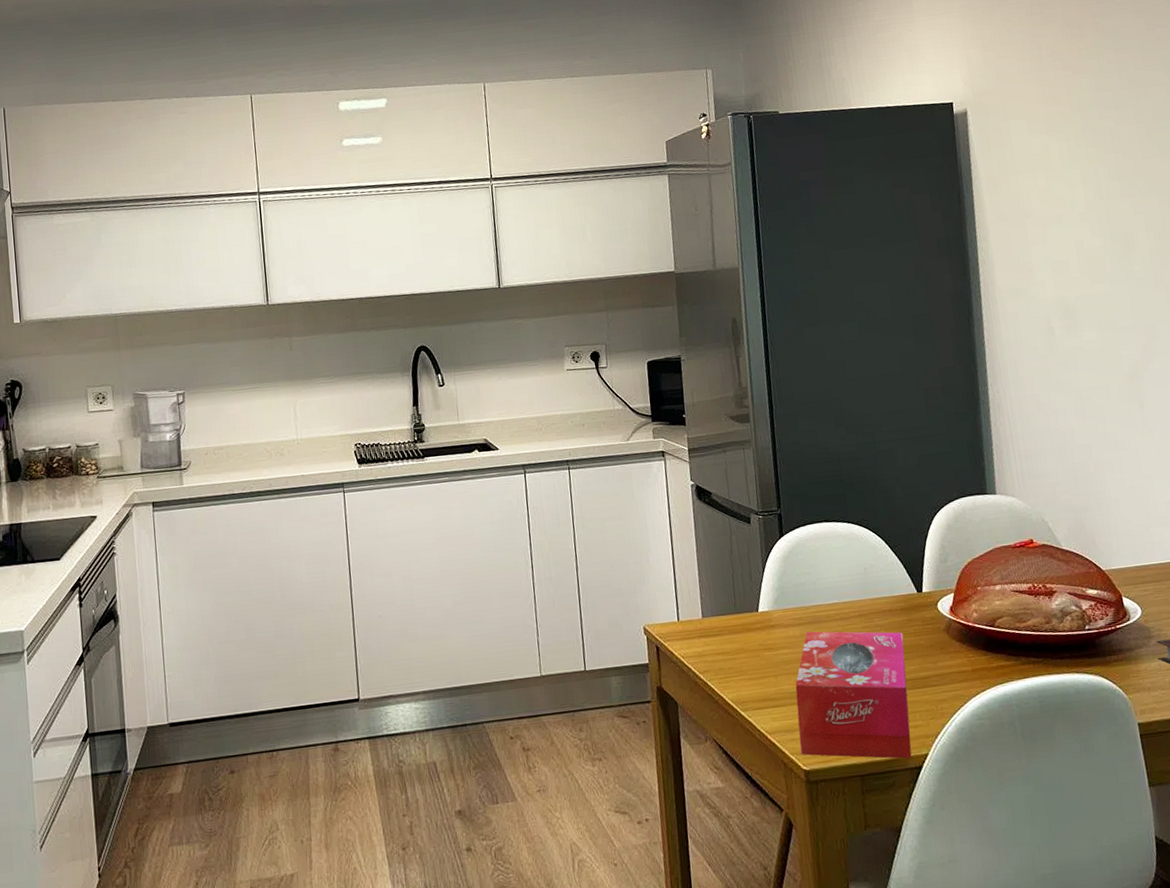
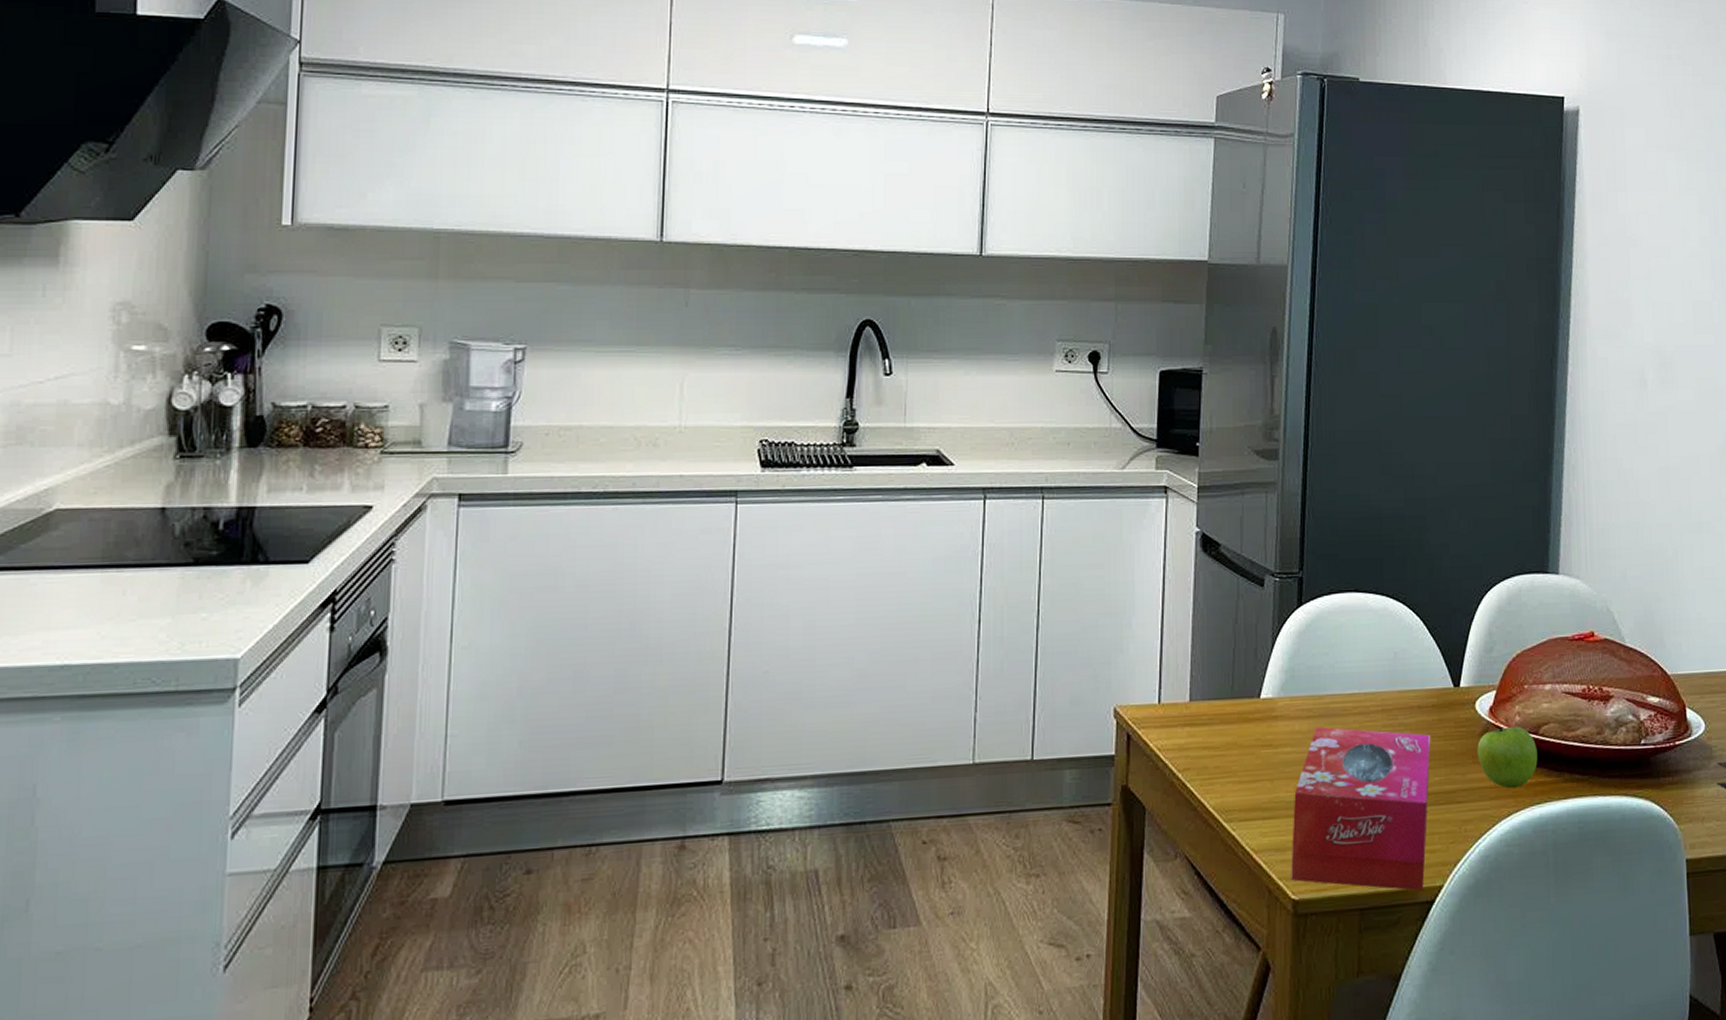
fruit: none [943,621,997,672] -> present [1477,726,1538,789]

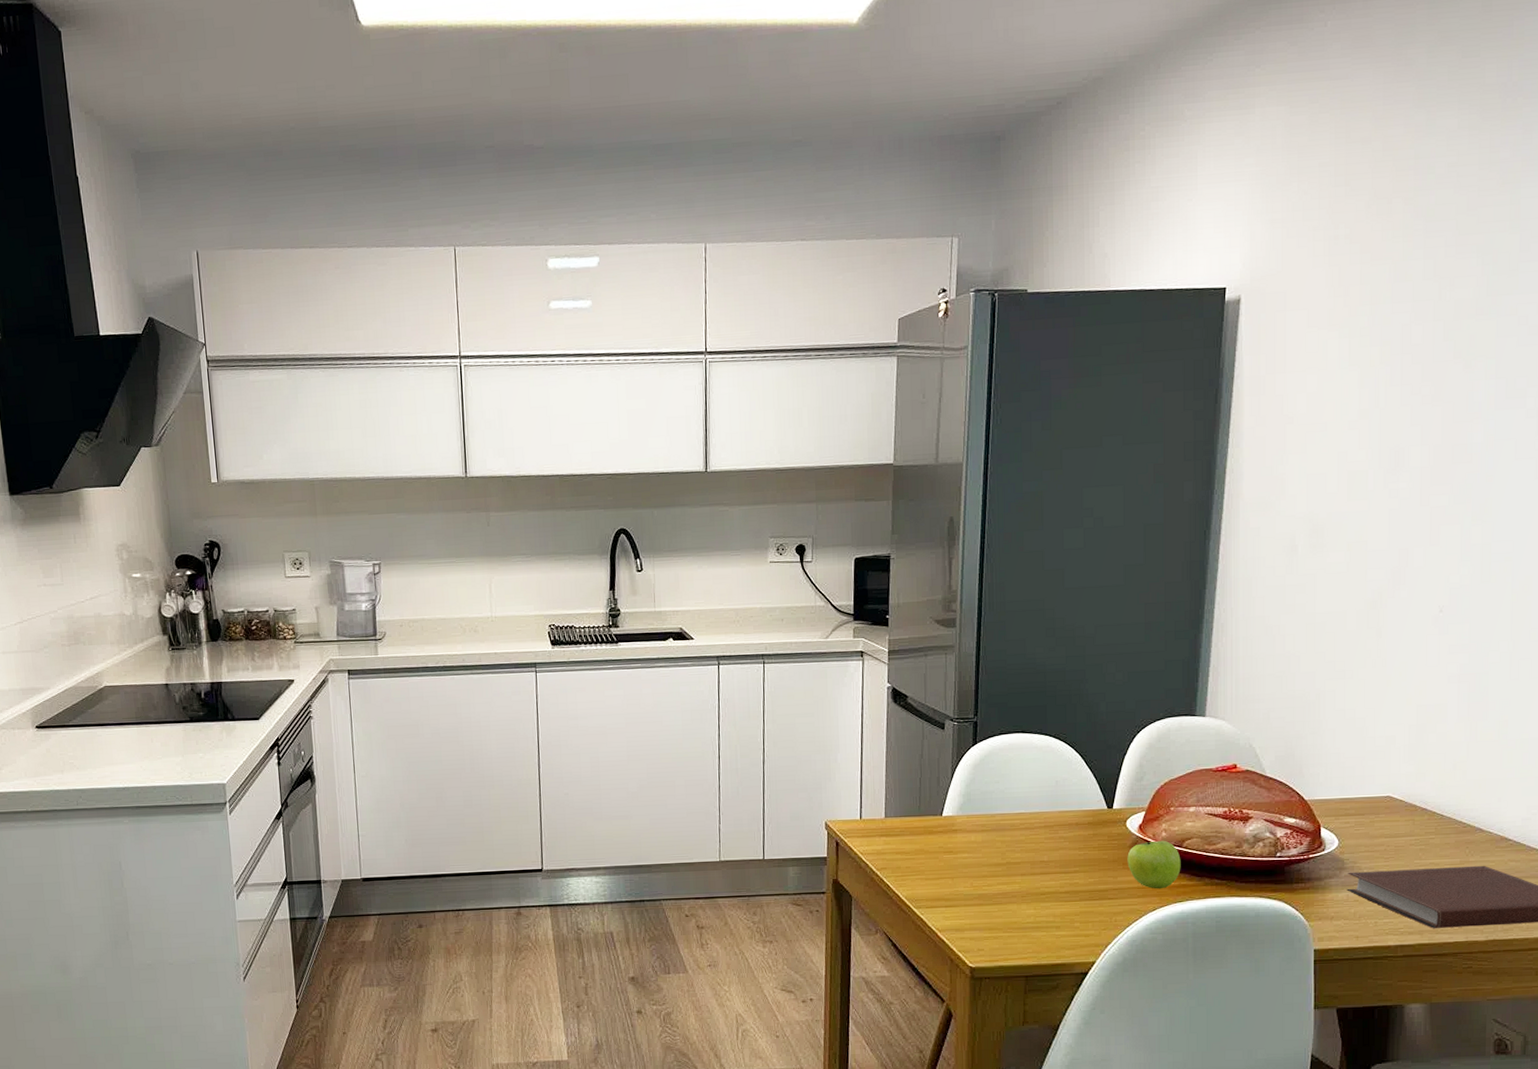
tissue box: present [1291,726,1431,891] -> none [968,838,1087,965]

